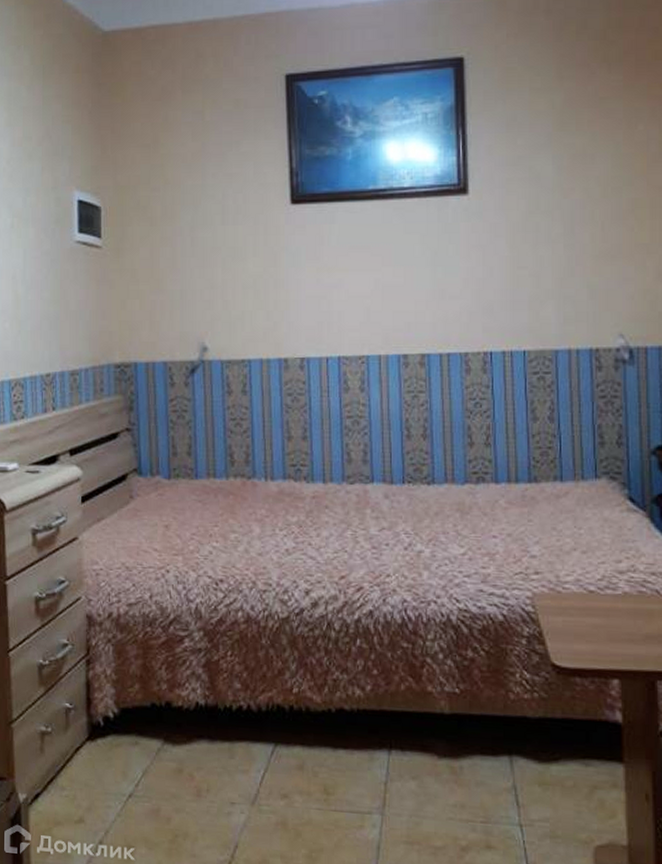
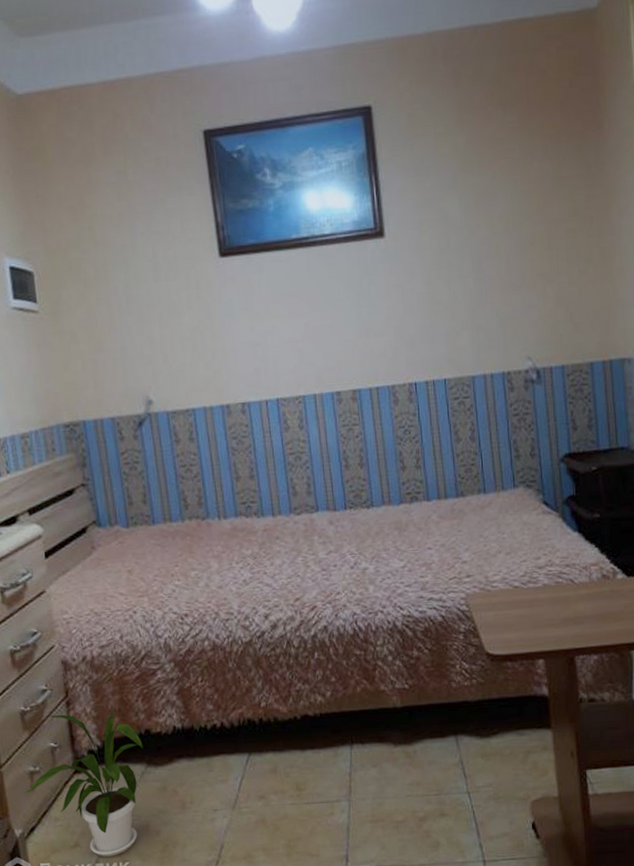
house plant: none [33,672,162,839] -> present [24,713,144,857]

